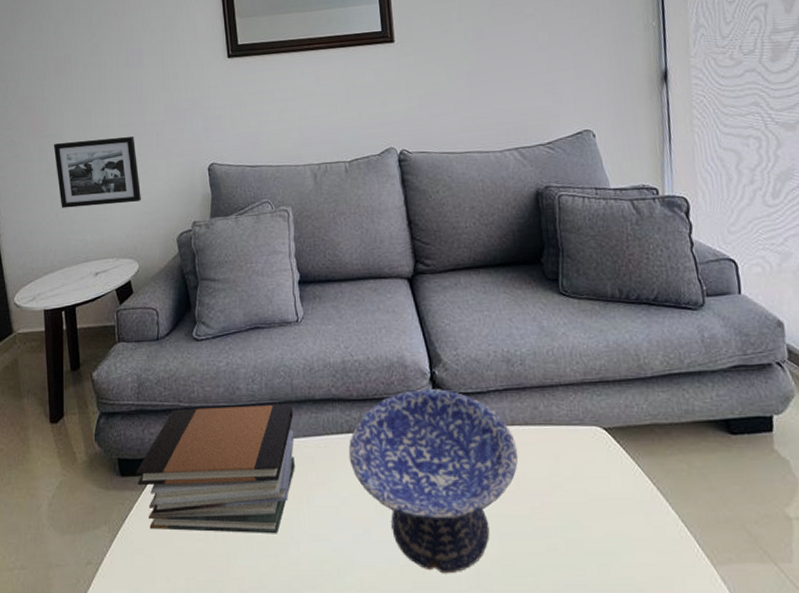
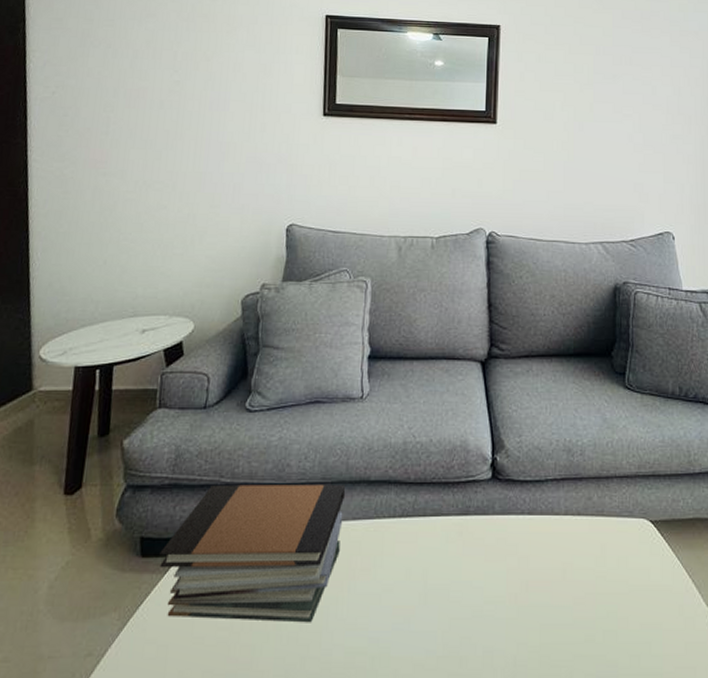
picture frame: present [53,137,141,209] -> none [111,182,208,257]
decorative bowl: present [348,389,519,574] -> none [398,475,568,665]

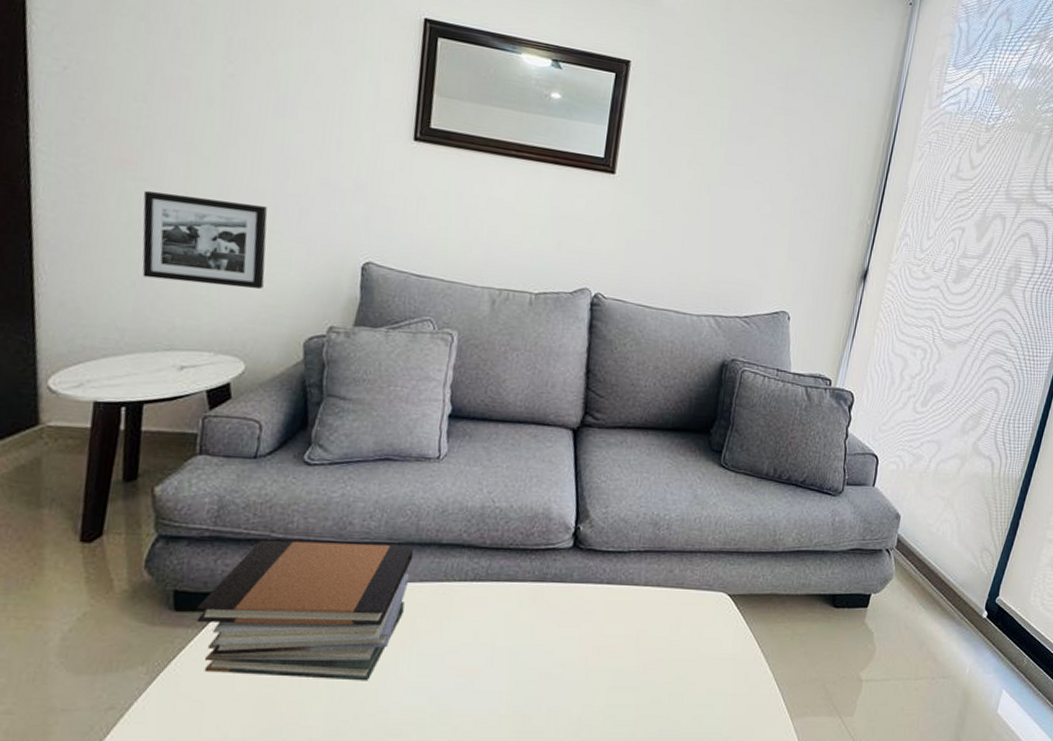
picture frame: none [111,182,208,257] -> present [142,190,268,290]

